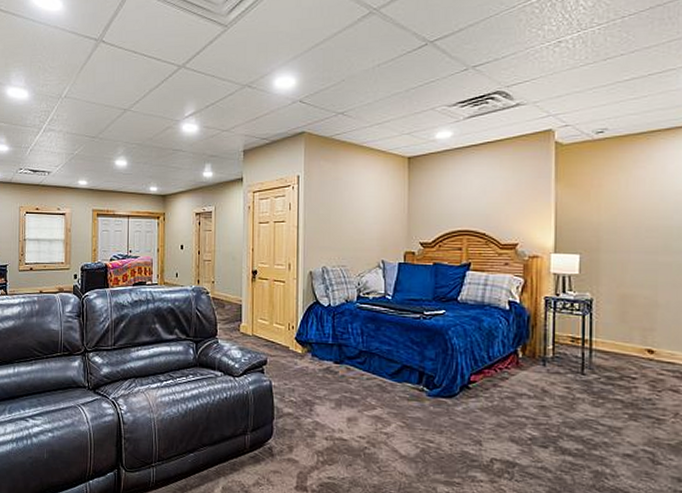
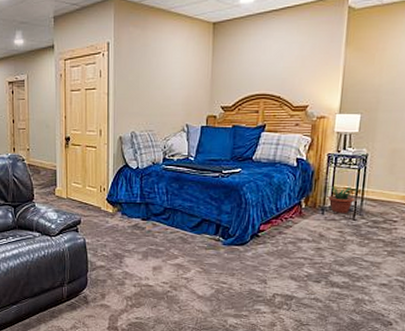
potted plant: none [546,333,585,366] -> present [326,186,358,213]

